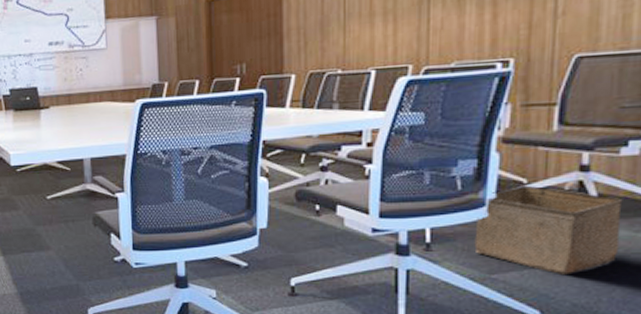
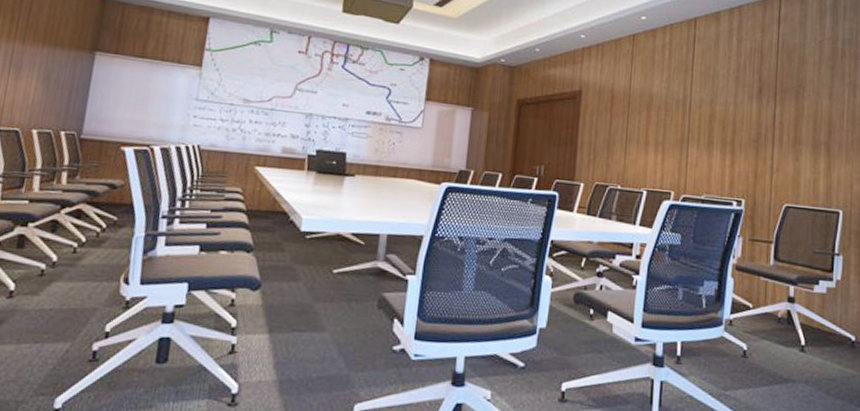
storage bin: present [474,185,623,274] -> none [713,309,816,395]

